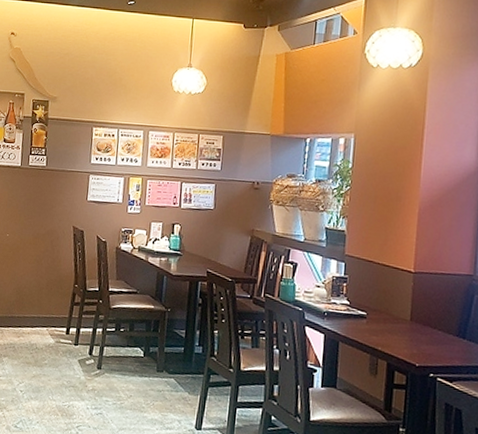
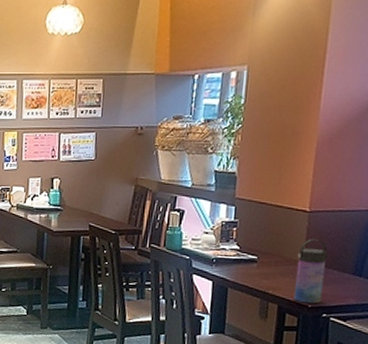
water bottle: none [401,298,433,363] -> present [293,238,328,304]

